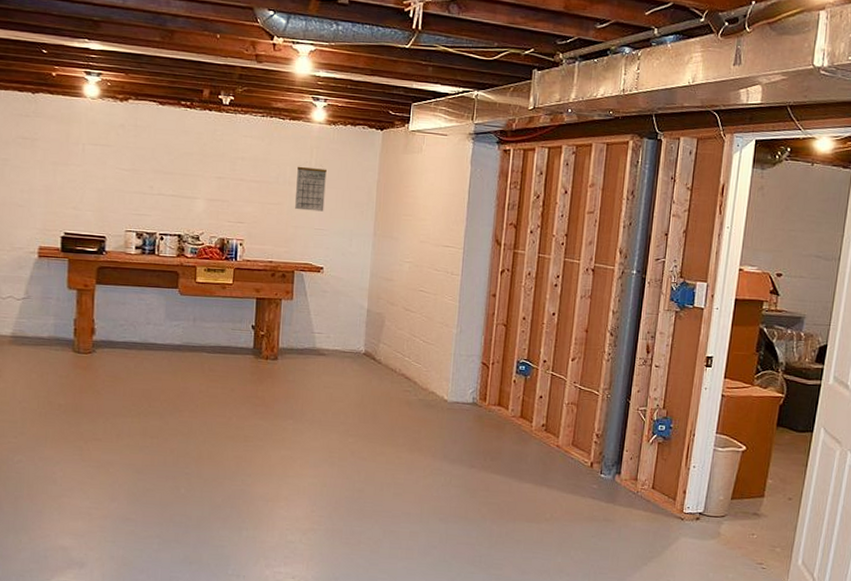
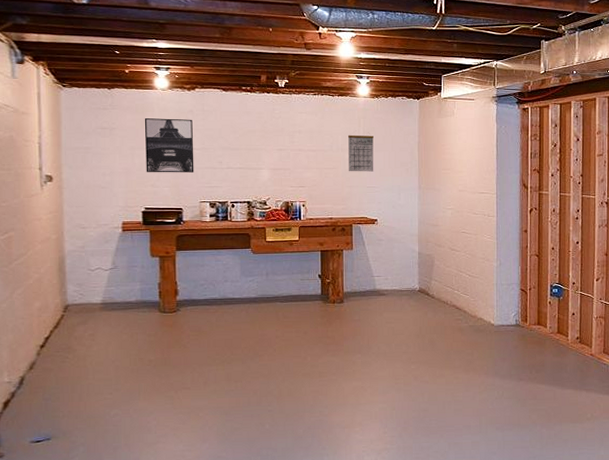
wall art: none [68,130,123,197] -> present [144,118,194,173]

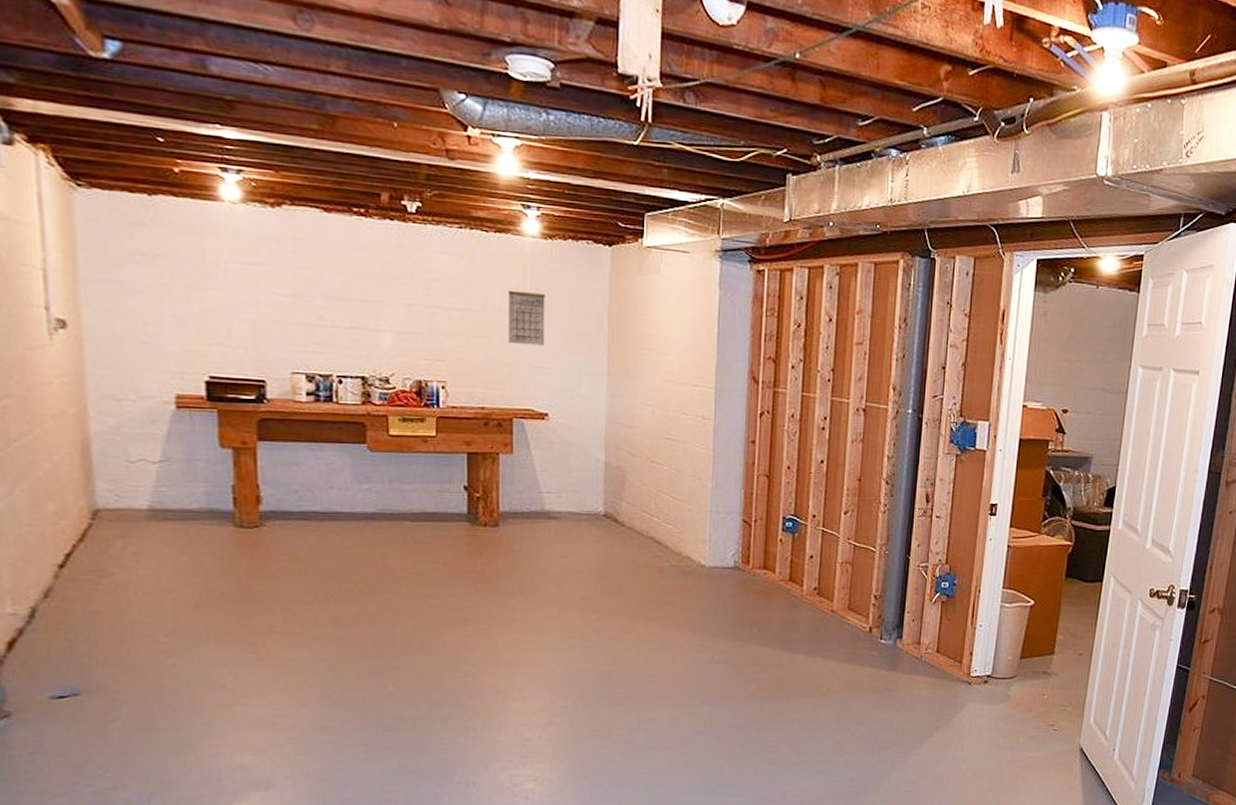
wall art: present [144,118,194,173] -> none [205,244,282,330]

